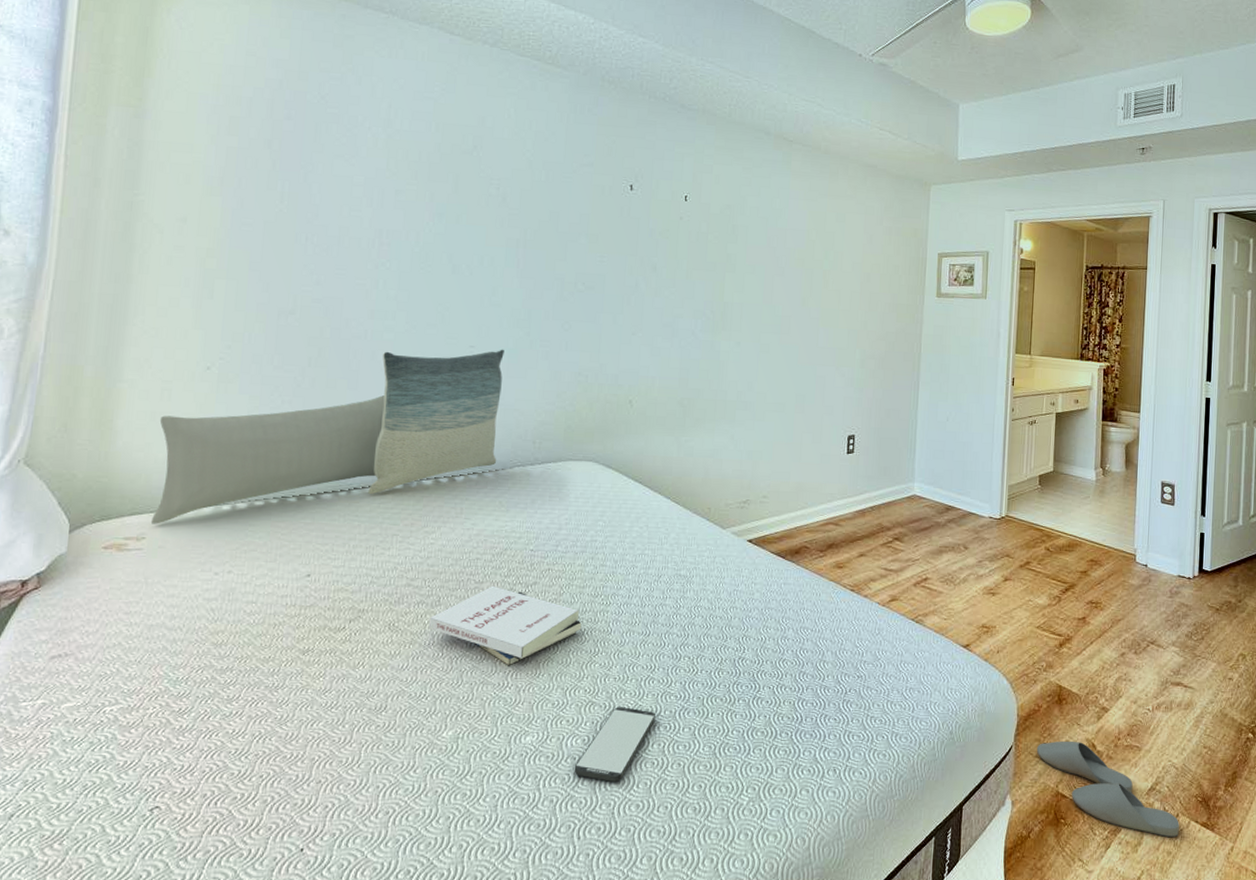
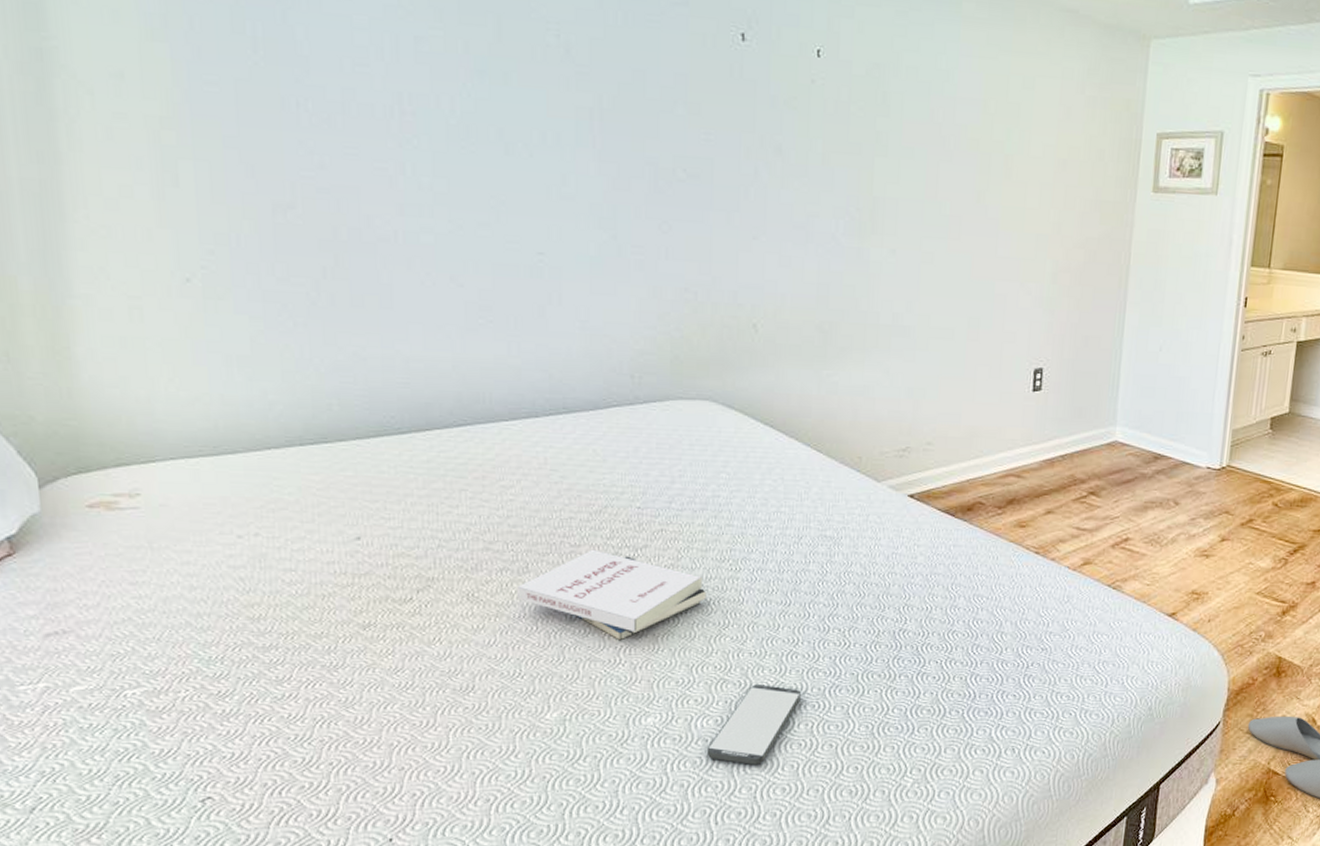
pillow: present [150,395,385,524] -> none [133,316,432,478]
pillow: present [368,349,504,495] -> none [422,257,586,442]

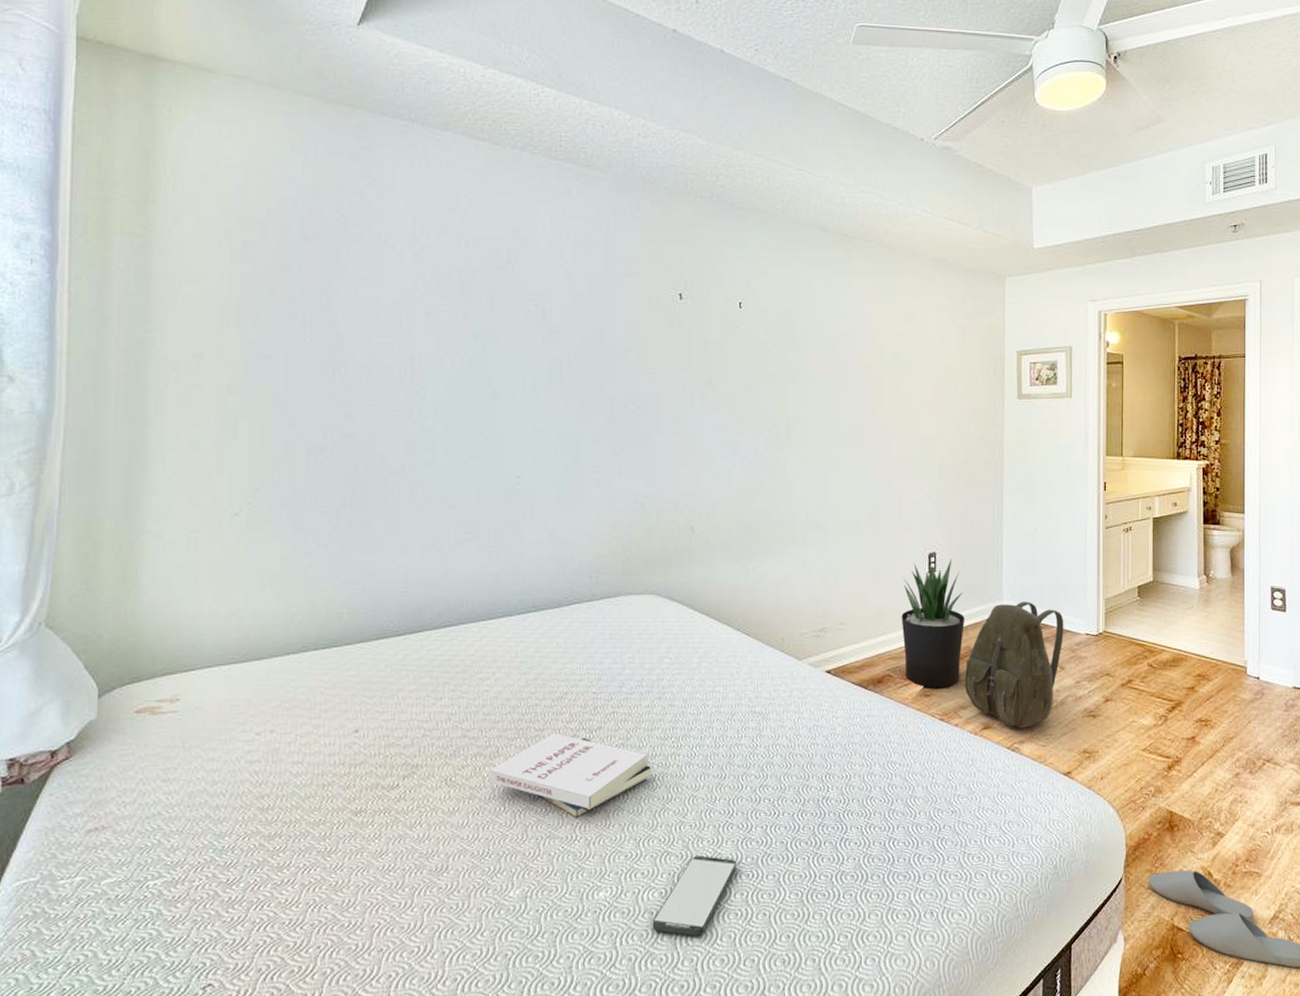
planter: none [997,376,1072,519] -> present [901,559,965,689]
backpack: none [1065,428,1184,565] -> present [965,601,1064,728]

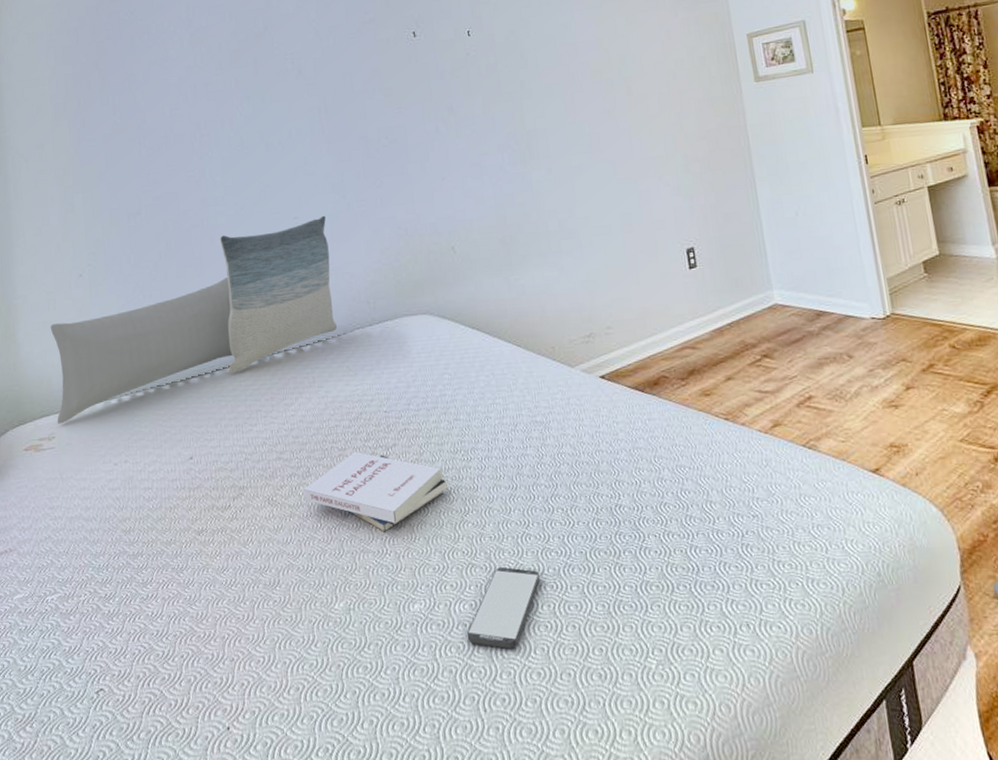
pillow: none [184,534,428,684] -> present [50,277,233,424]
pillow: none [415,478,553,642] -> present [220,215,338,374]
planter: present [901,559,965,689] -> none [664,252,740,388]
backpack: present [965,601,1064,728] -> none [743,289,847,424]

